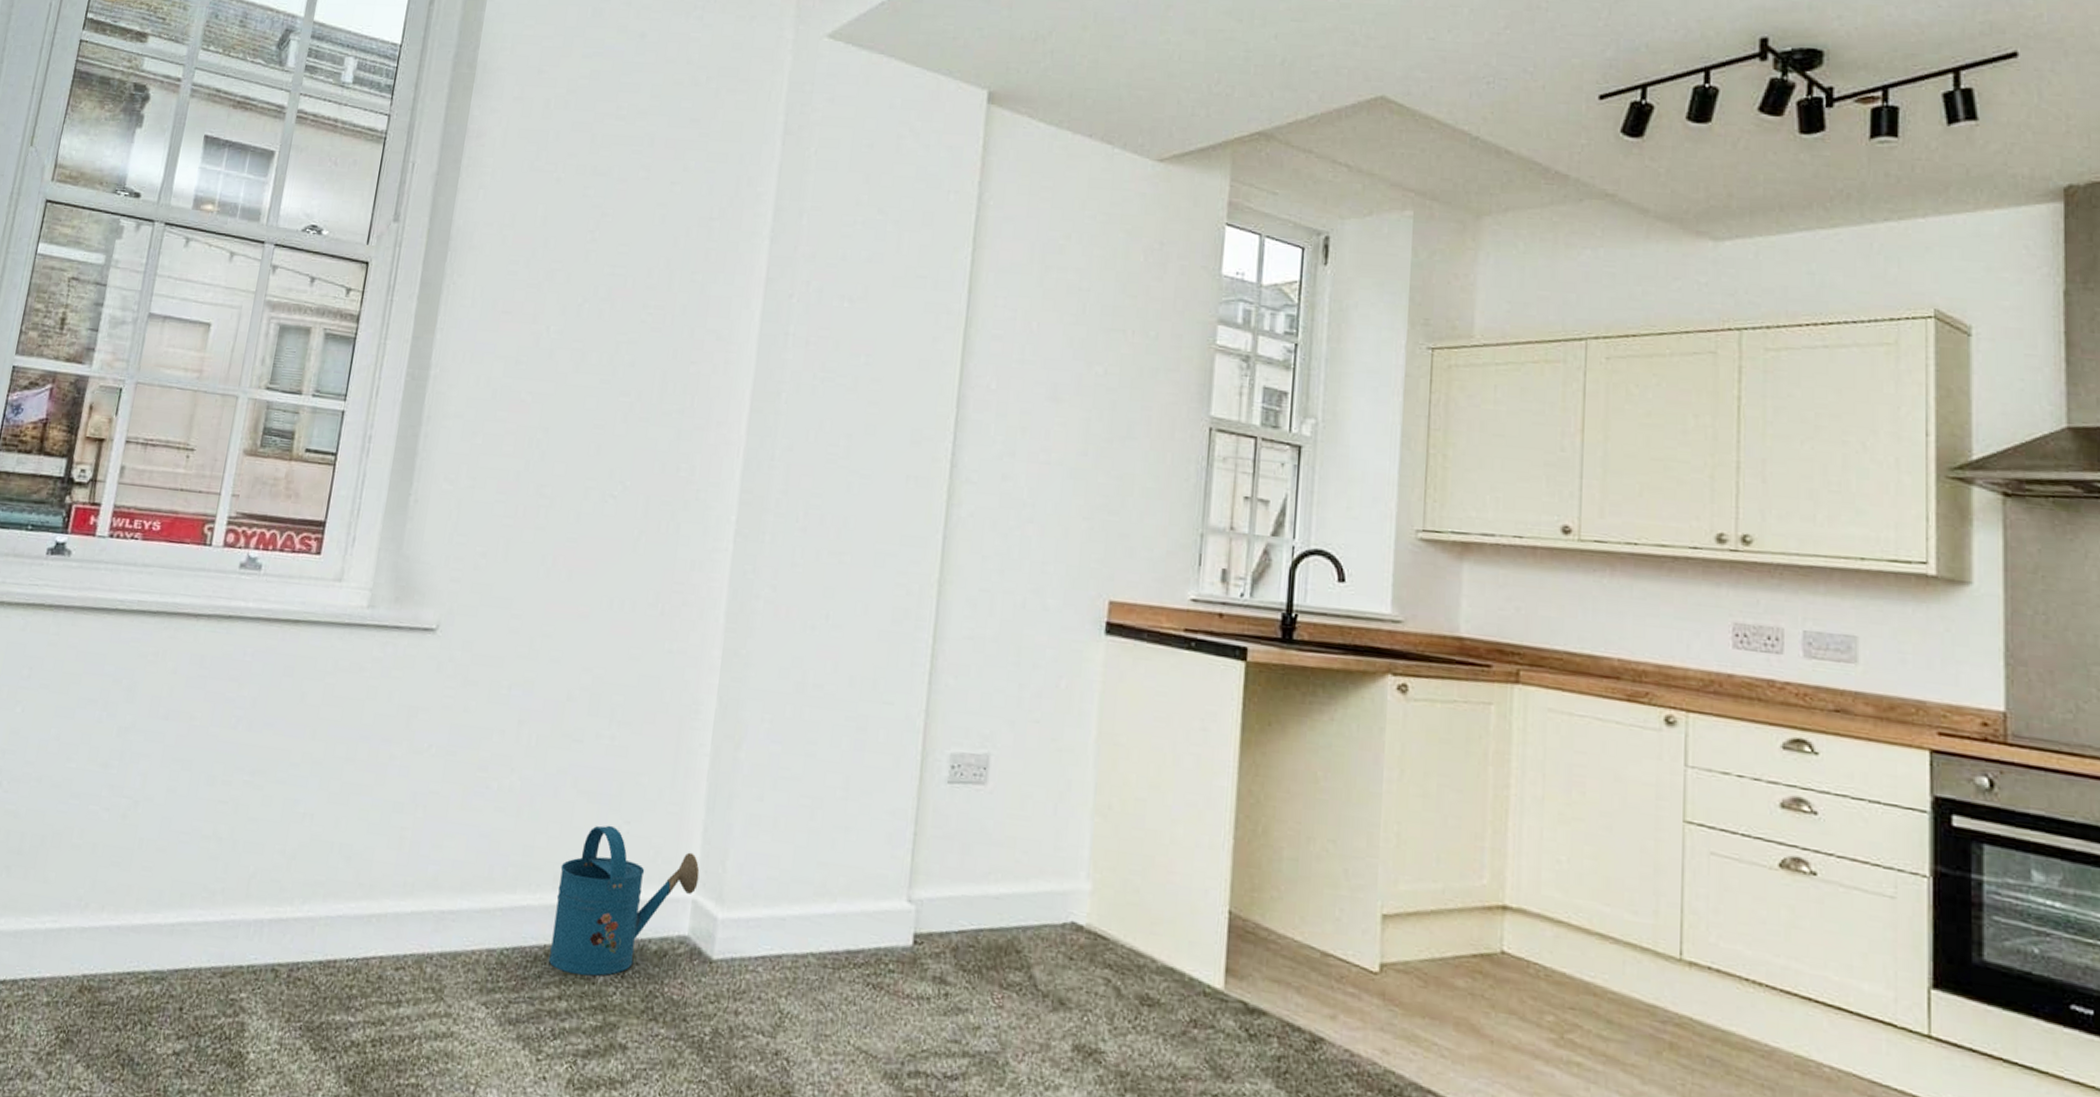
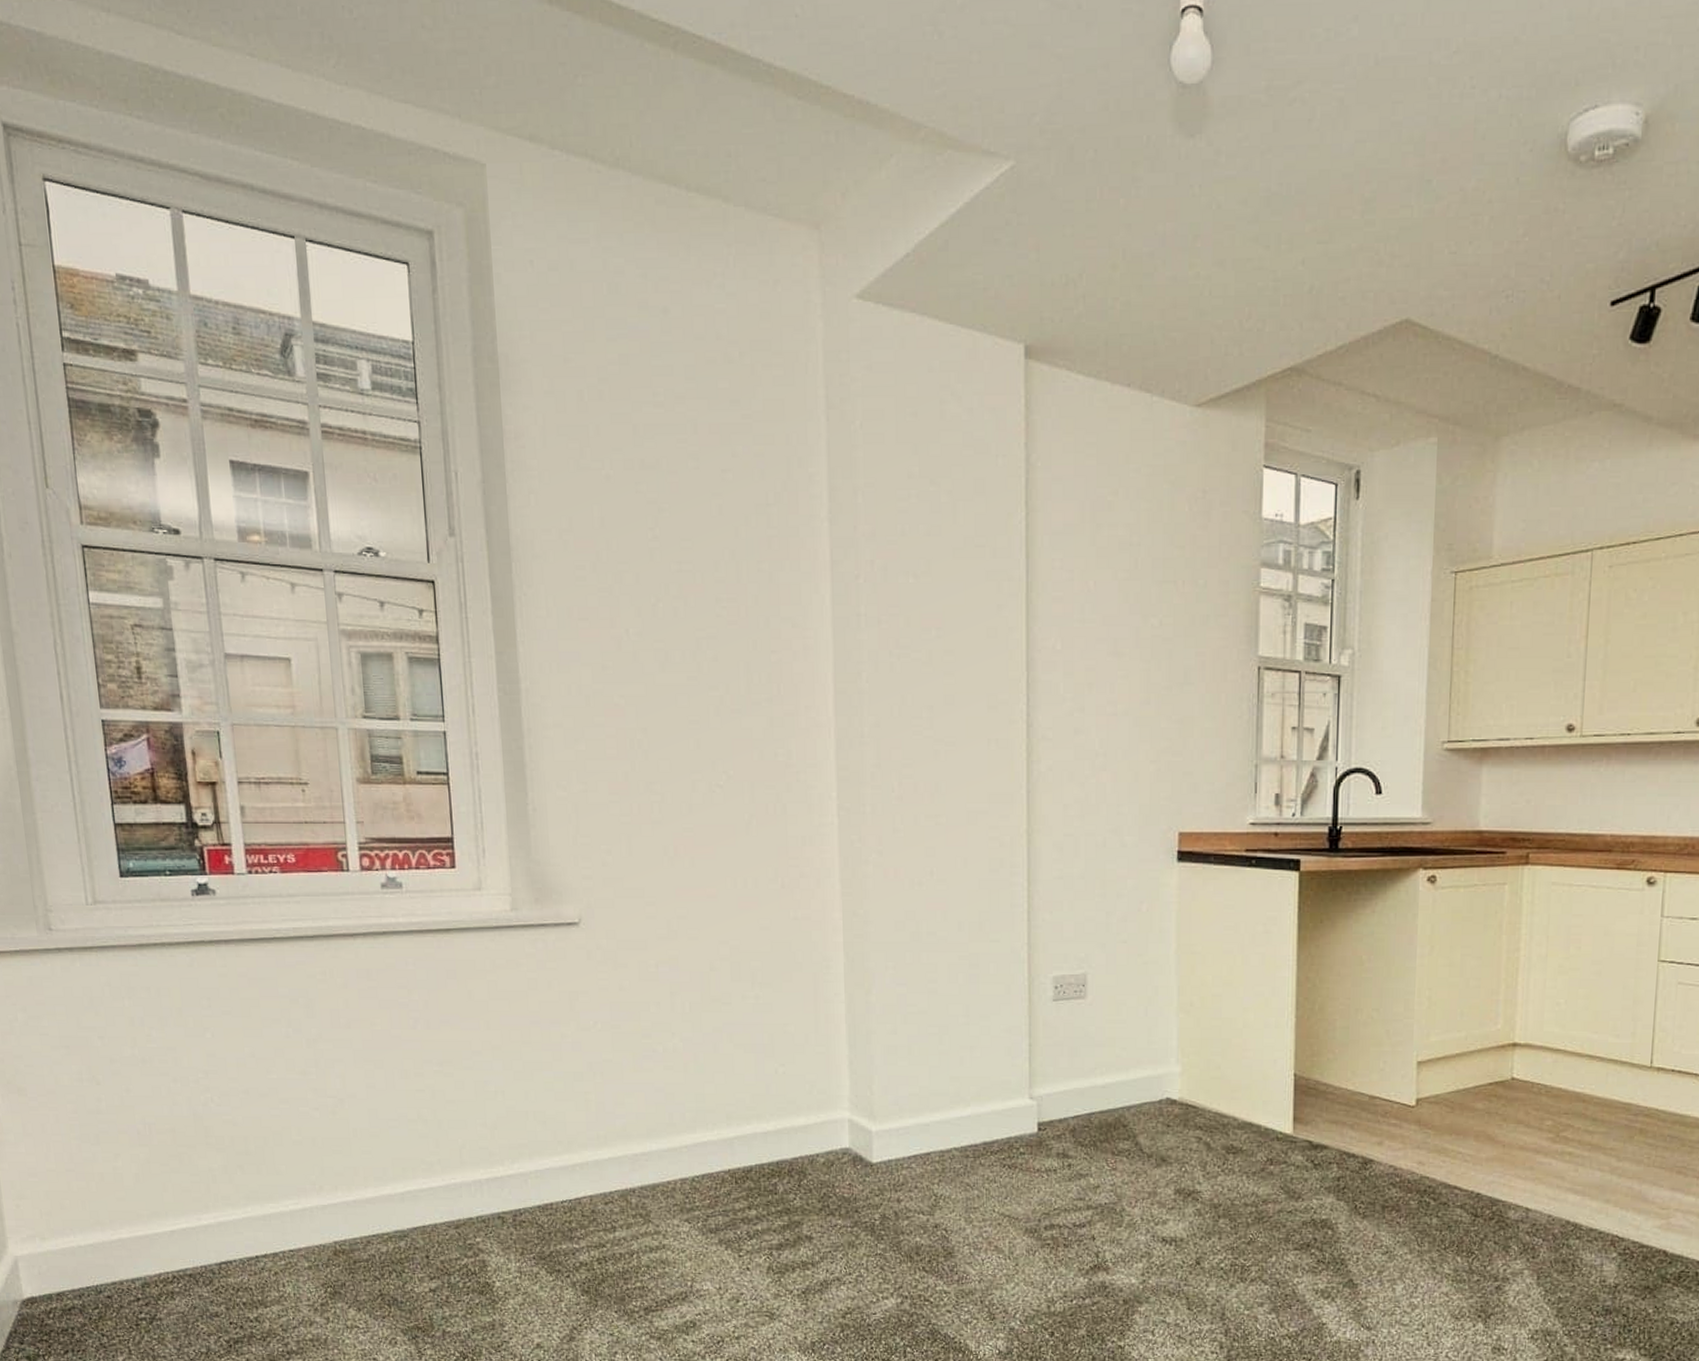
watering can: present [548,825,700,976] -> none [731,1069,851,1188]

